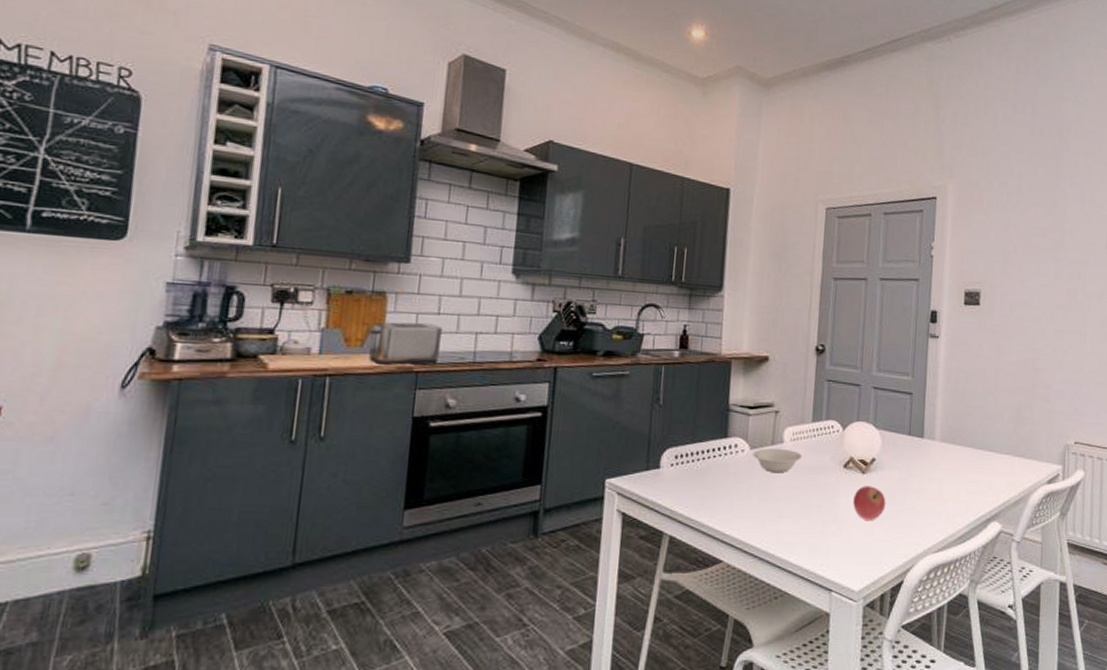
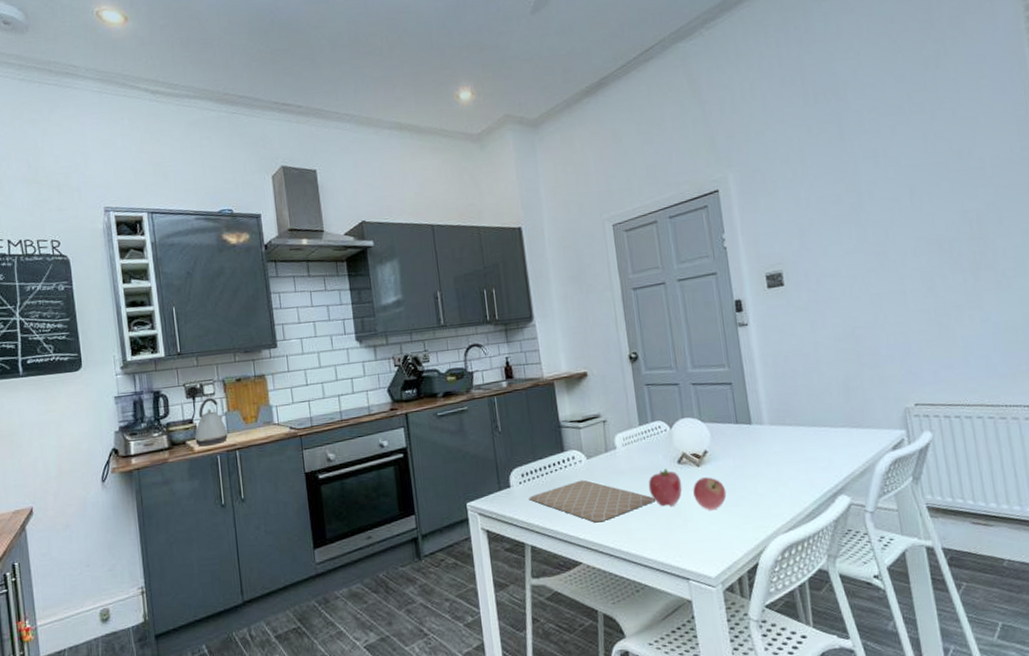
kettle: none [270,306,321,366] -> present [194,397,229,447]
toaster: present [369,321,443,366] -> none [259,393,314,435]
placemat: none [678,471,813,519] -> present [529,480,655,523]
bowl: present [752,448,802,473] -> none [589,454,636,478]
fruit: none [808,471,844,511] -> present [648,468,683,507]

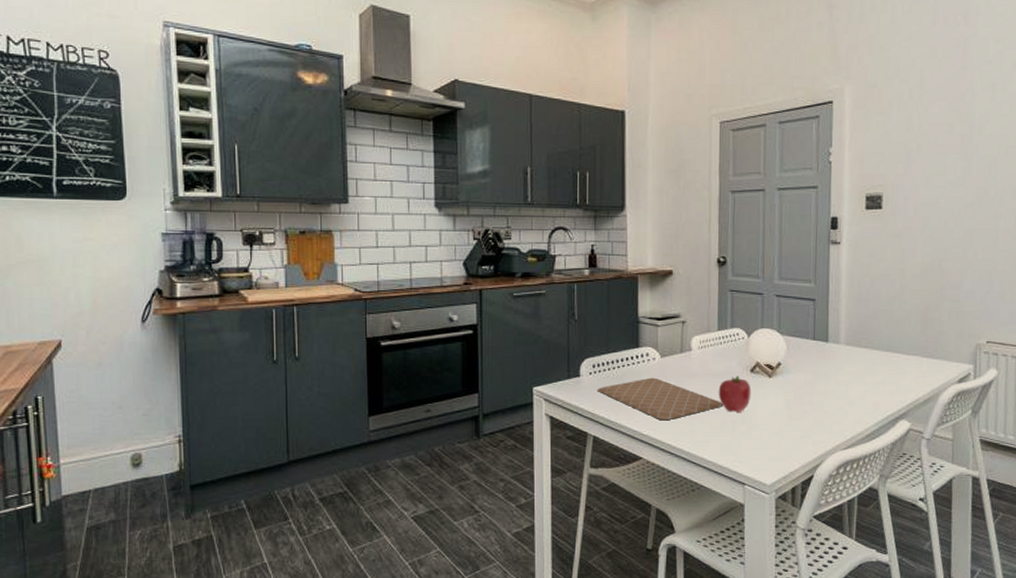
kettle: present [194,397,229,447] -> none [248,247,287,298]
fruit: present [693,477,727,510] -> none [761,388,793,420]

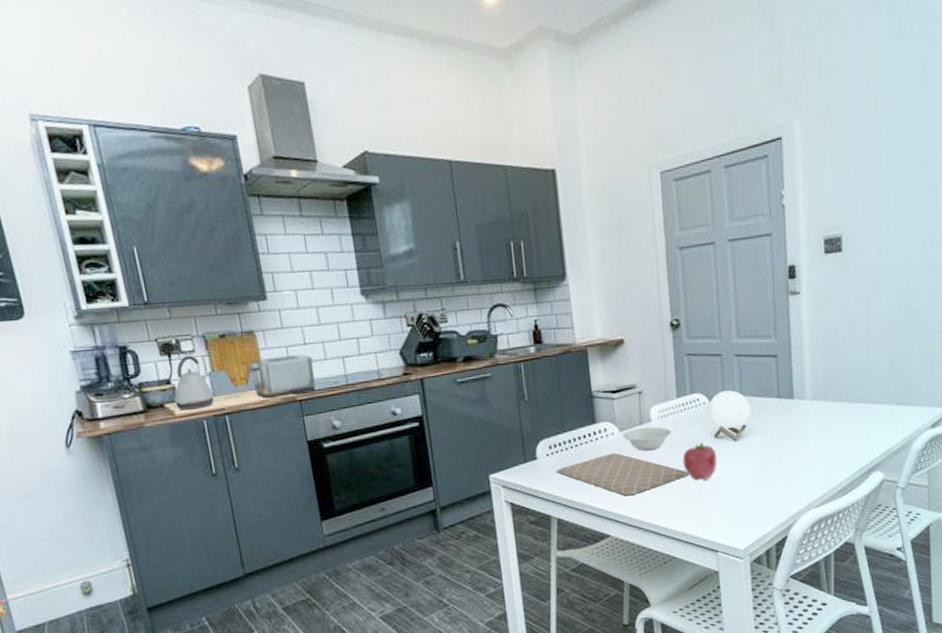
kettle: none [248,247,287,298] -> present [173,355,215,411]
toaster: none [322,255,383,295] -> present [249,354,316,399]
bowl: none [663,356,710,379] -> present [622,426,671,451]

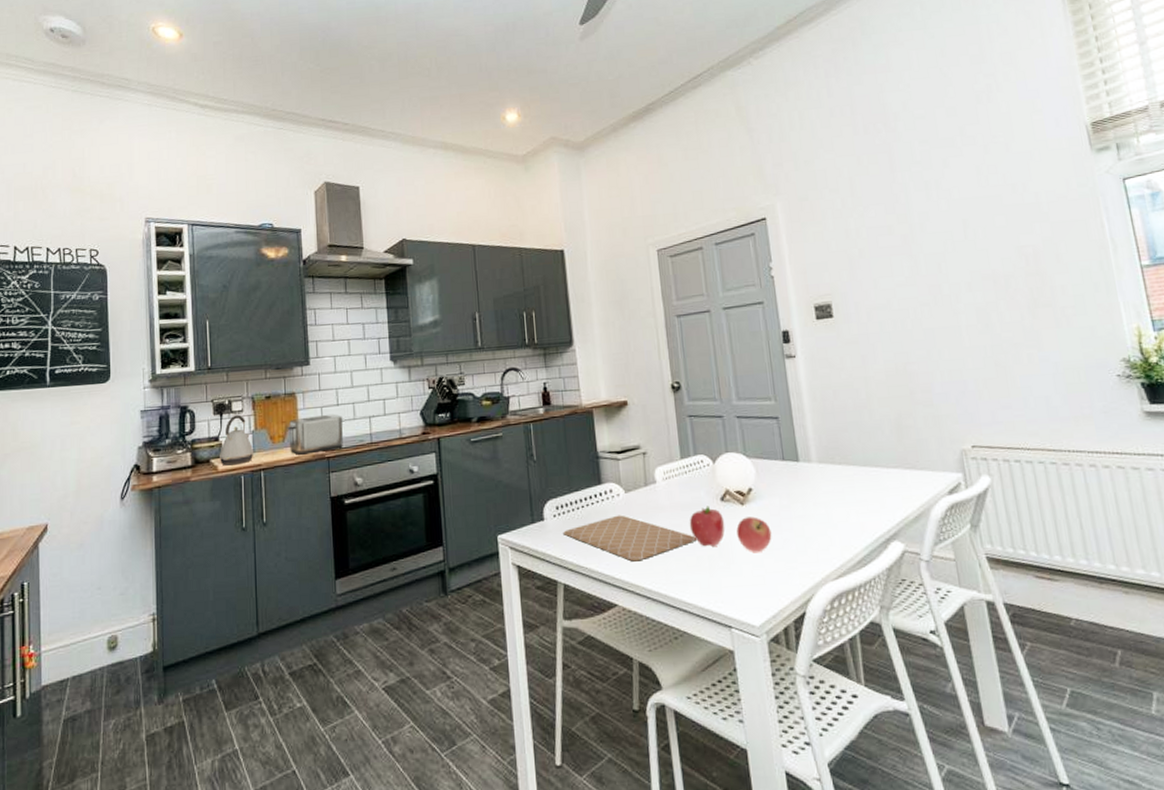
bowl: present [622,426,671,451] -> none [628,488,677,514]
fruit: none [728,452,762,485] -> present [736,516,772,552]

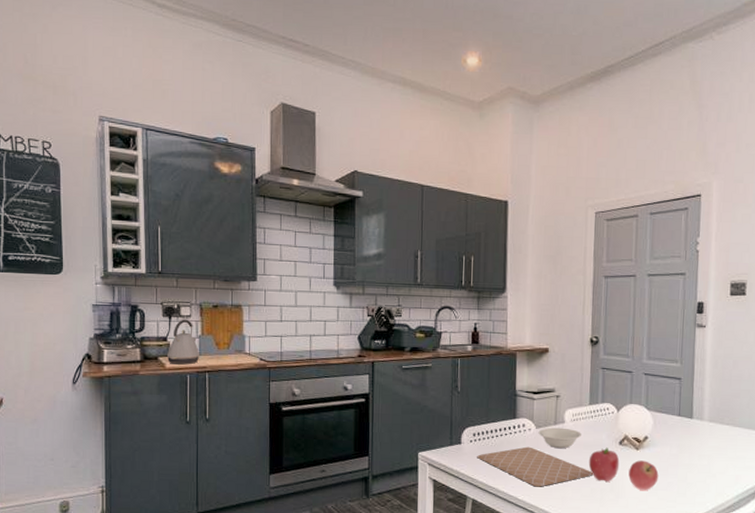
toaster: present [287,414,344,456] -> none [232,328,286,364]
bowl: none [628,488,677,514] -> present [538,427,581,449]

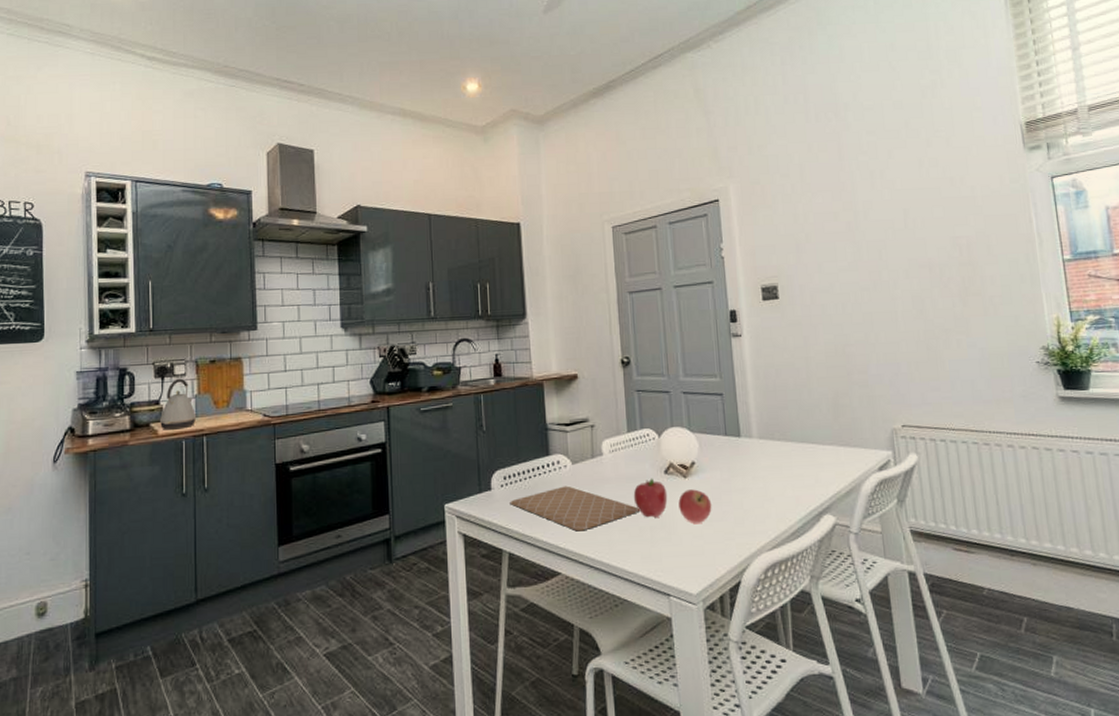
bowl: present [538,427,581,449] -> none [575,460,622,485]

